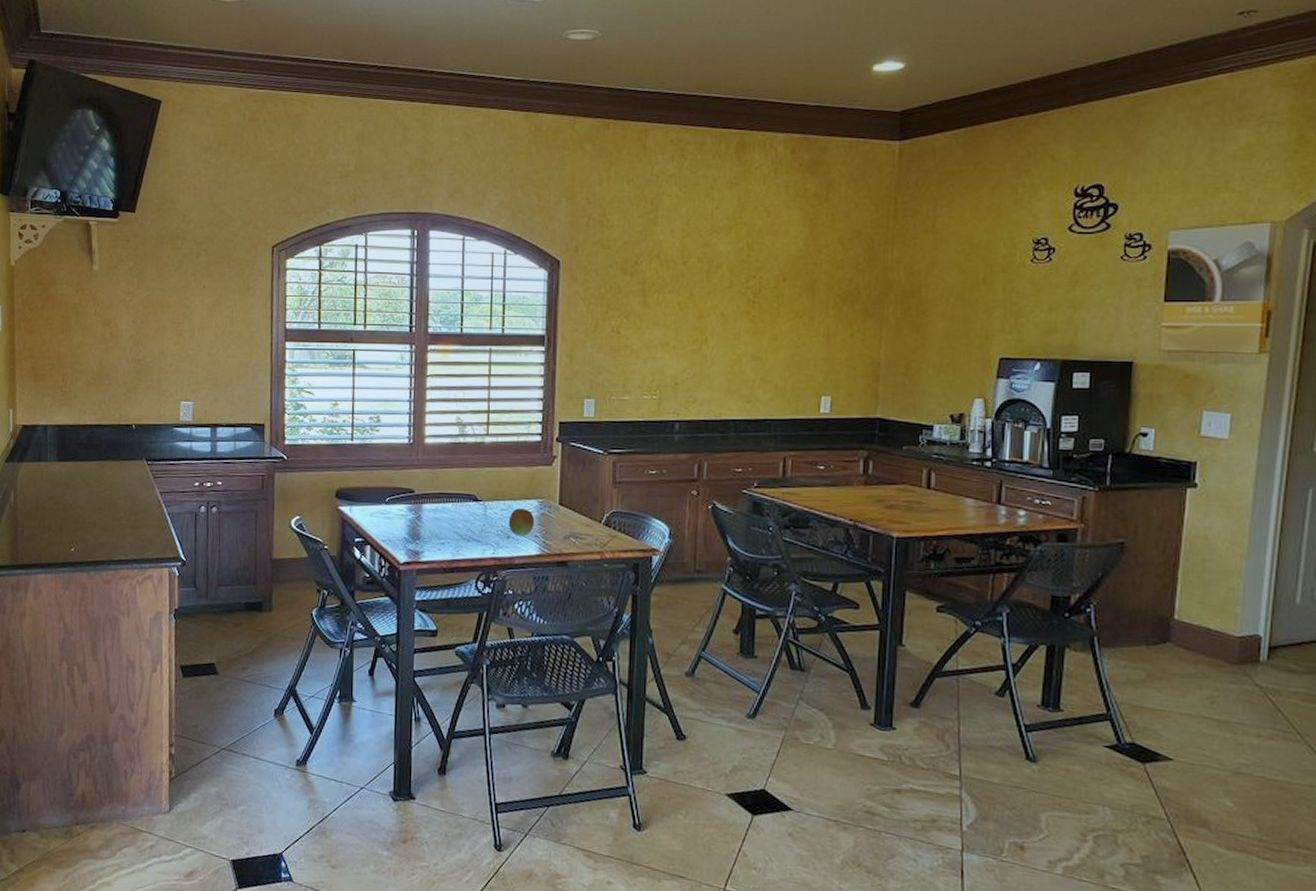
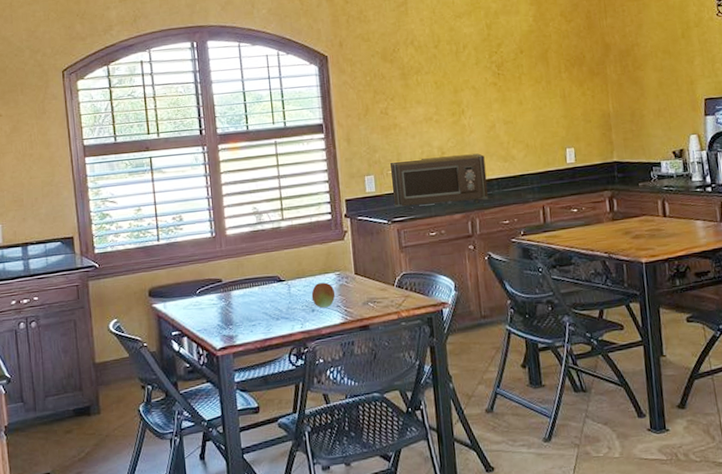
microwave: none [612,387,724,445] -> present [390,153,489,210]

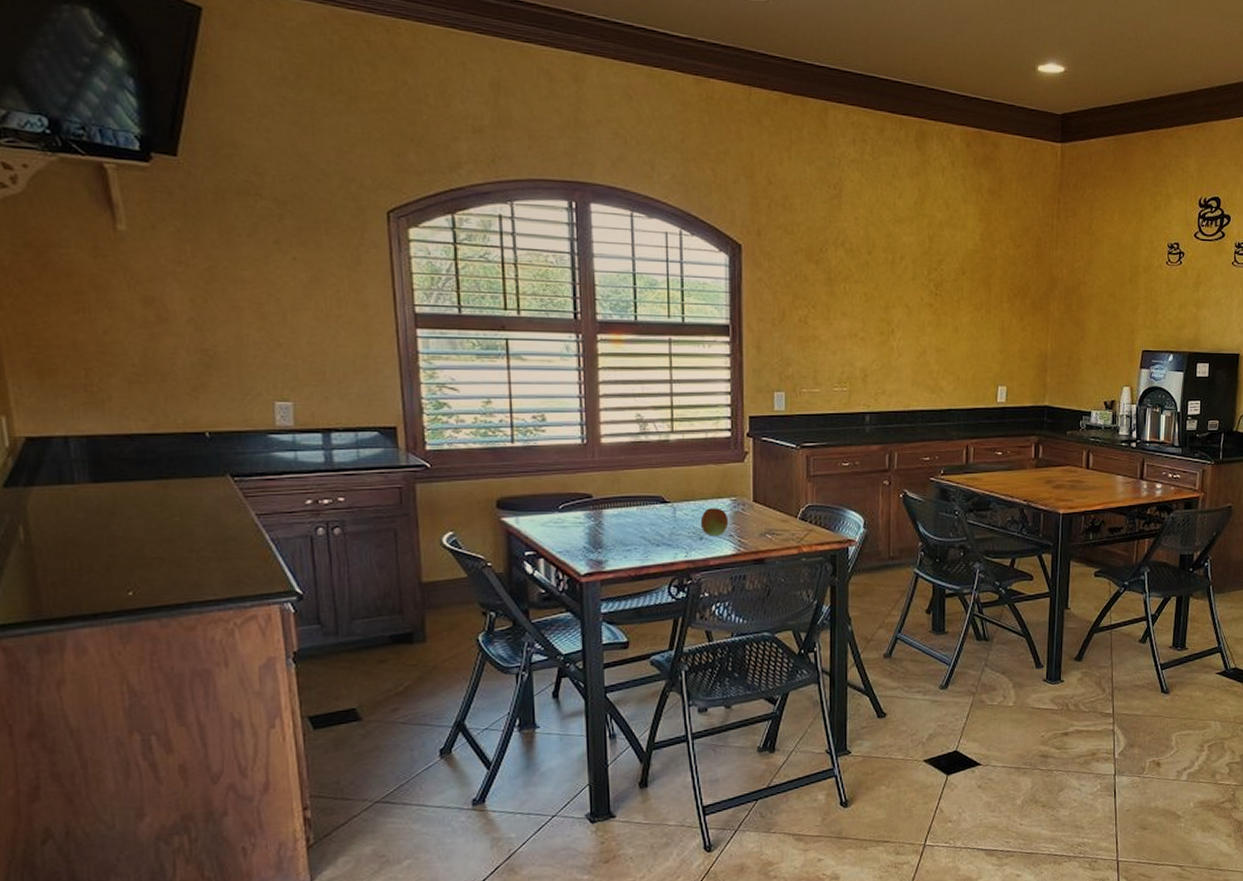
microwave: present [390,153,489,210] -> none [804,379,911,435]

